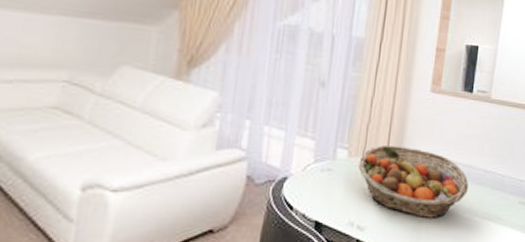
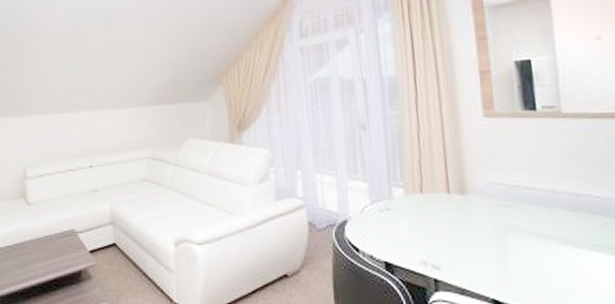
fruit basket: present [358,145,469,218] -> none [418,178,559,252]

